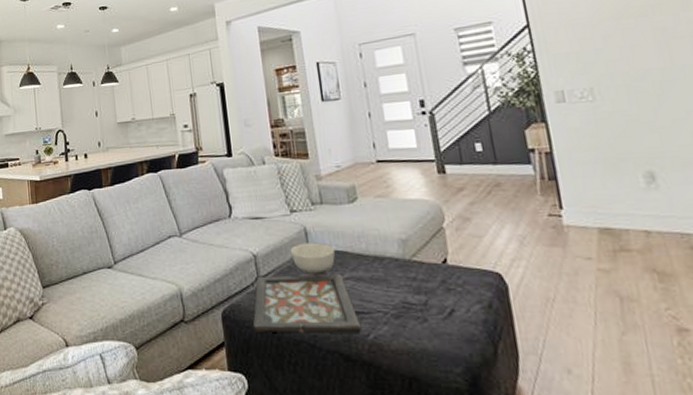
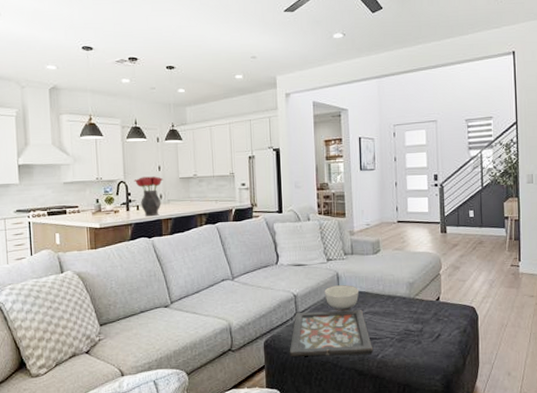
bouquet: none [71,122,101,166] -> present [134,176,164,216]

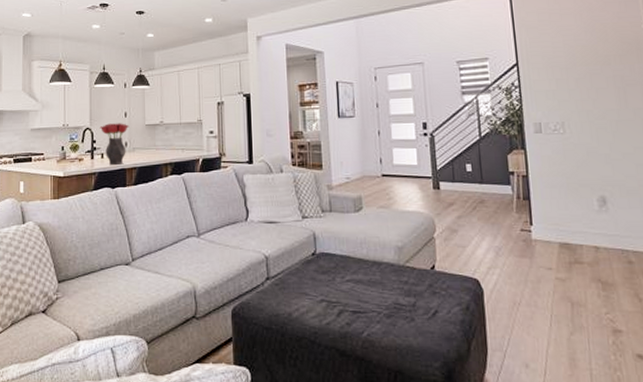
decorative tray: present [289,310,374,357] -> none [259,276,358,330]
bowl: present [324,285,360,311] -> none [299,247,340,277]

